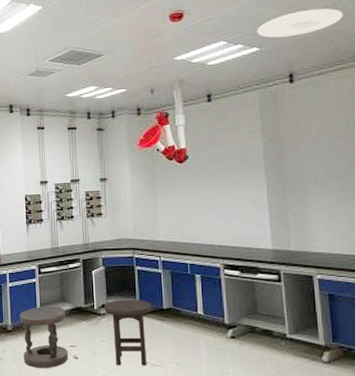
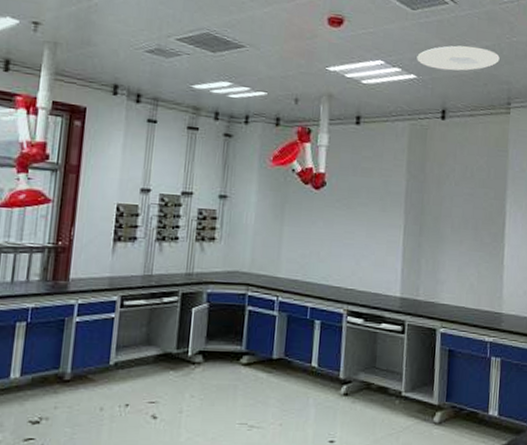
stool: present [19,307,68,368] -> none [81,350,150,431]
stool: present [104,299,152,366] -> none [200,345,260,428]

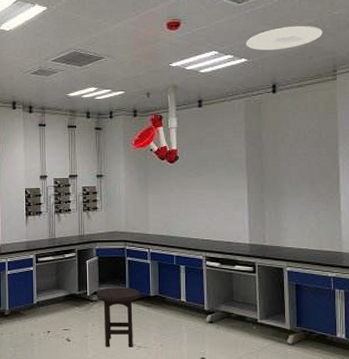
stool: none [200,345,260,428] -> present [96,287,140,348]

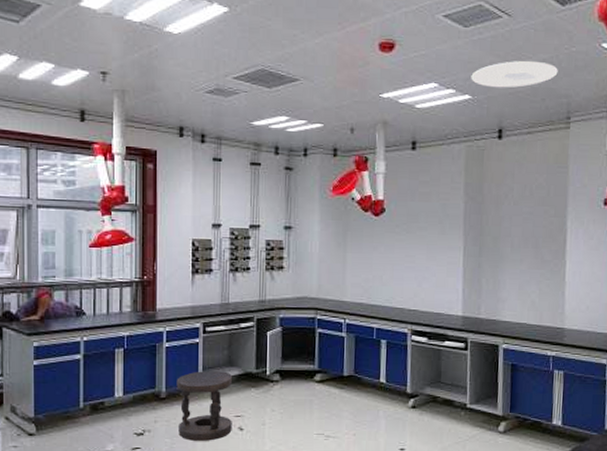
stool: none [17,293,61,350] -> present [176,371,233,441]
stool: present [96,287,140,348] -> none [277,364,332,438]

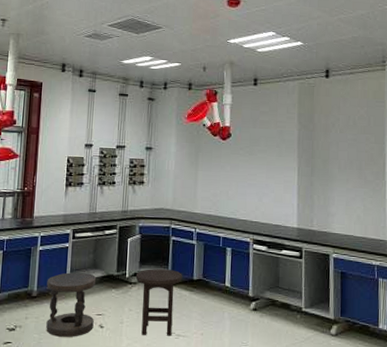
stool: none [277,364,332,438] -> present [135,268,183,336]
ceiling light: present [471,60,558,88] -> none [302,15,374,37]

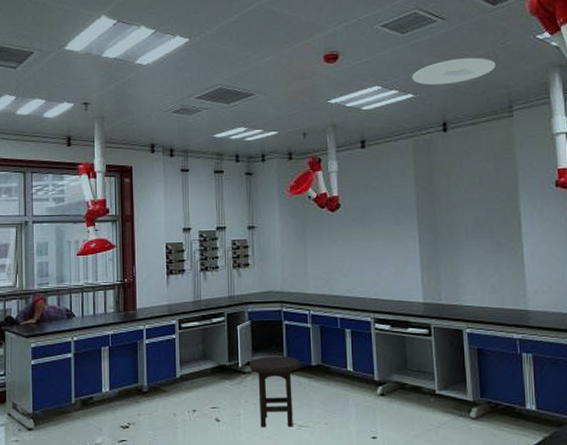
stool: present [46,272,97,337] -> none [157,365,209,432]
ceiling light: none [302,15,374,37] -> present [412,57,496,85]

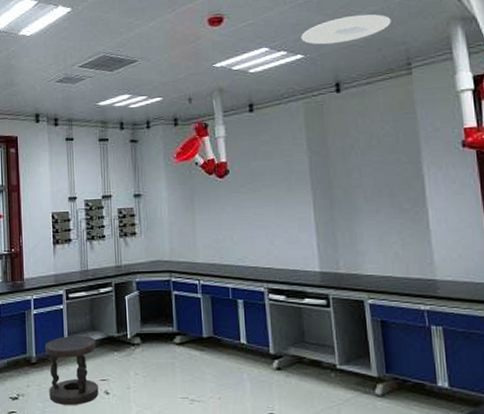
stool: none [157,365,209,432] -> present [45,336,99,405]
stool: present [249,355,300,427] -> none [138,327,191,402]

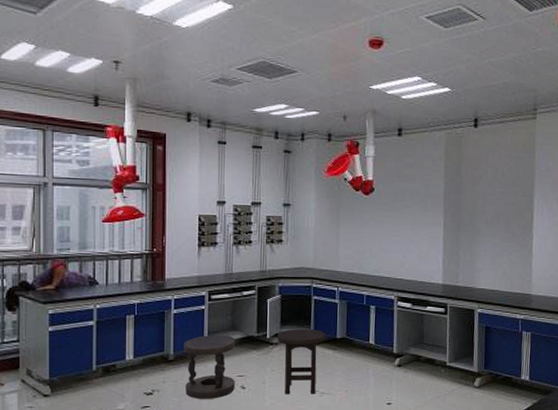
stool: none [138,327,191,402] -> present [277,328,326,394]
ceiling light: present [301,14,391,45] -> none [450,58,526,83]

